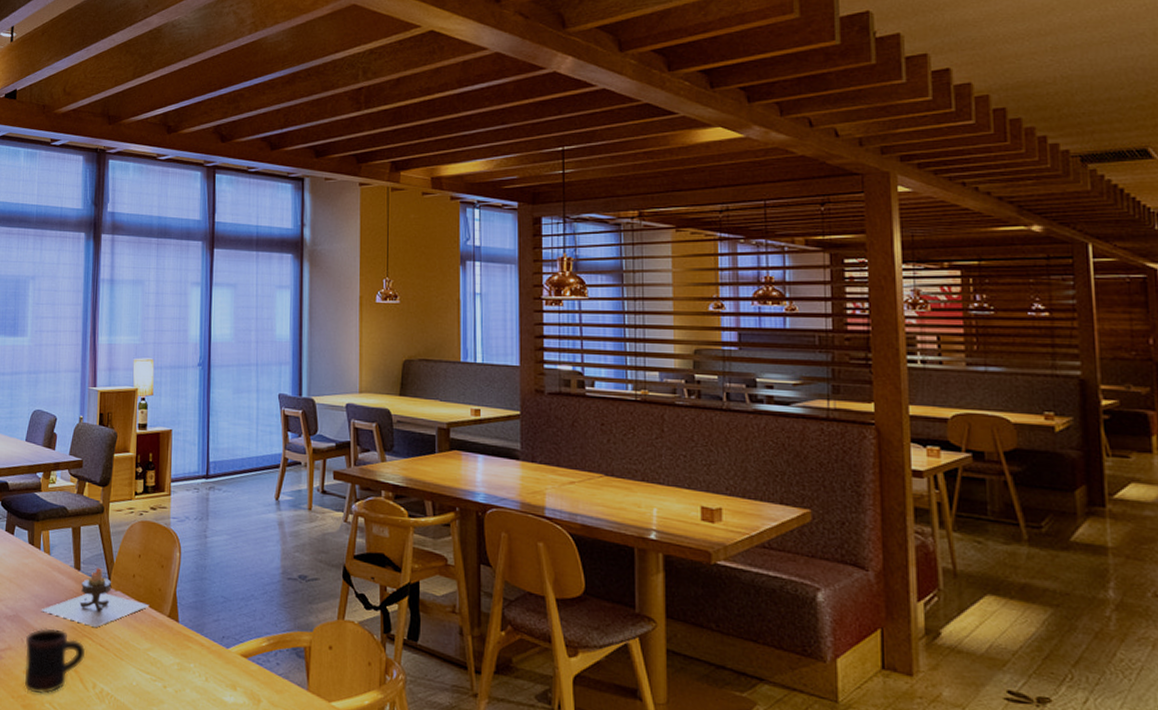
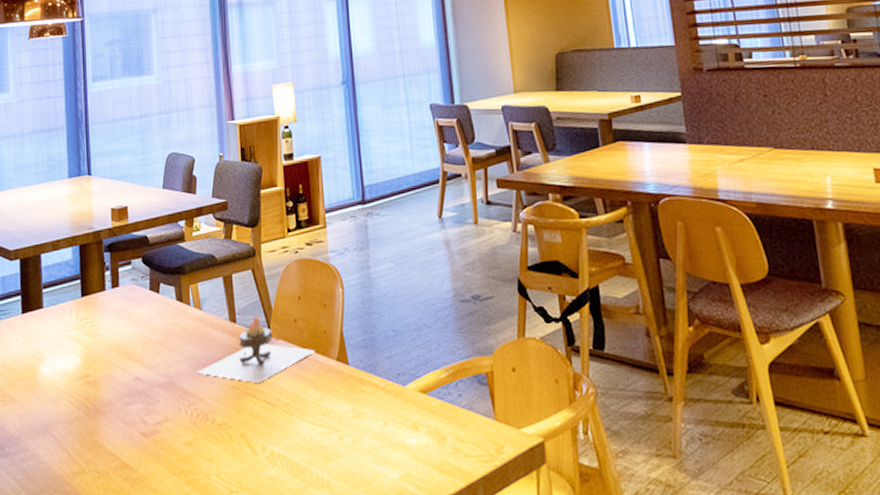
mug: present [24,628,86,694] -> none [182,391,251,466]

